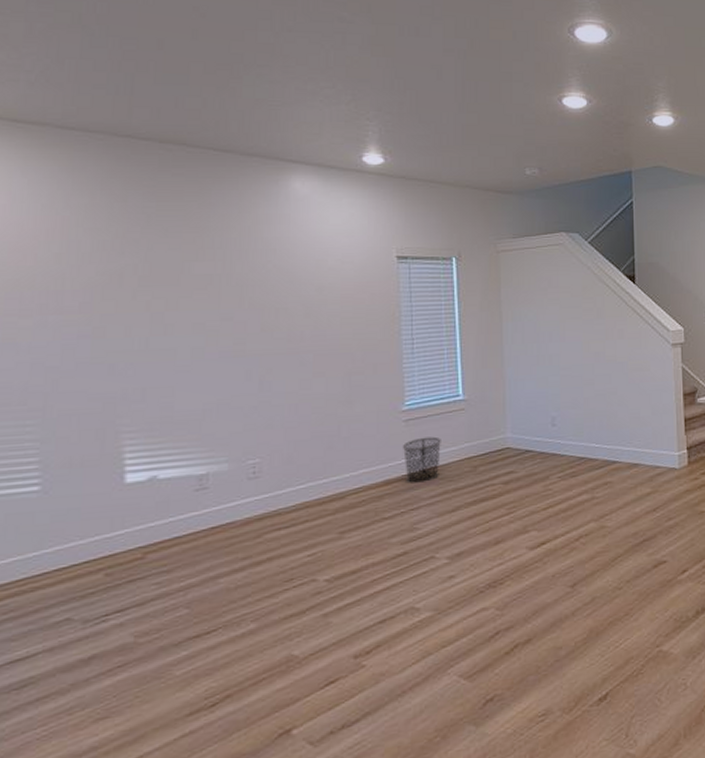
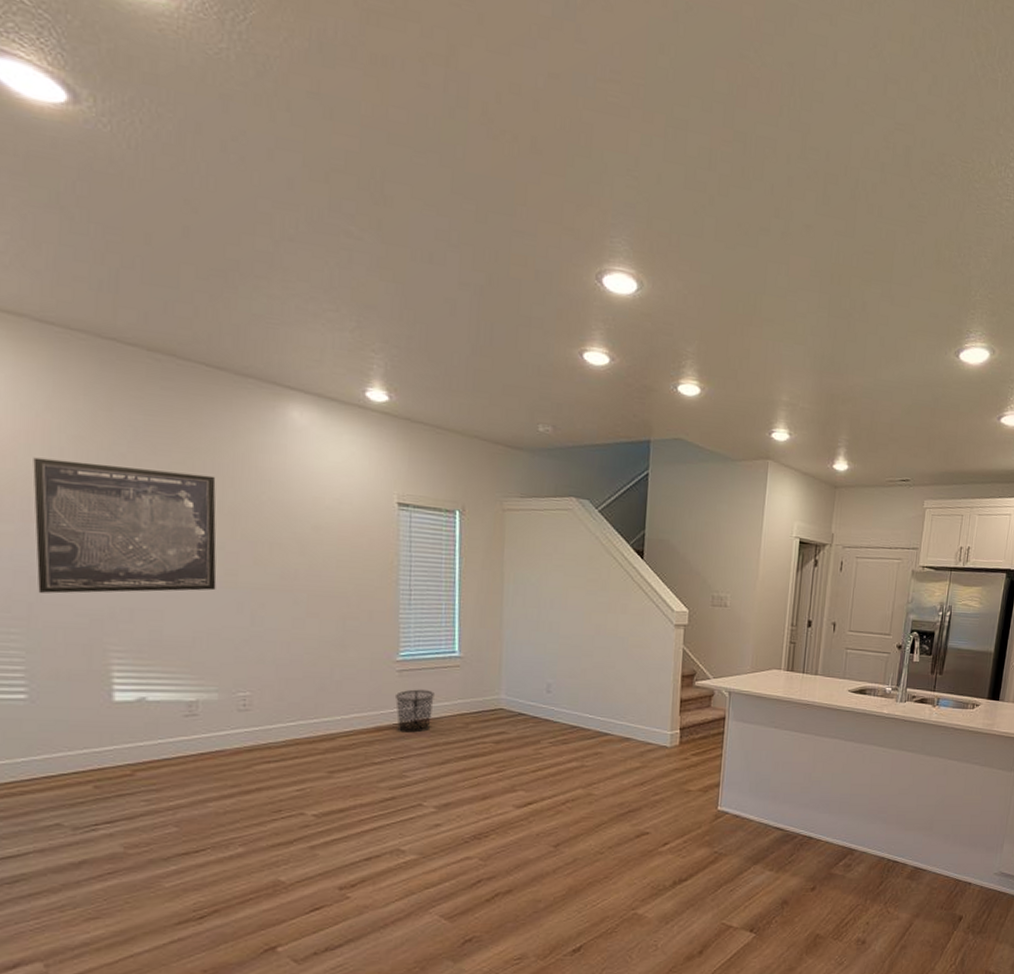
wall art: none [51,251,226,382] -> present [33,457,217,594]

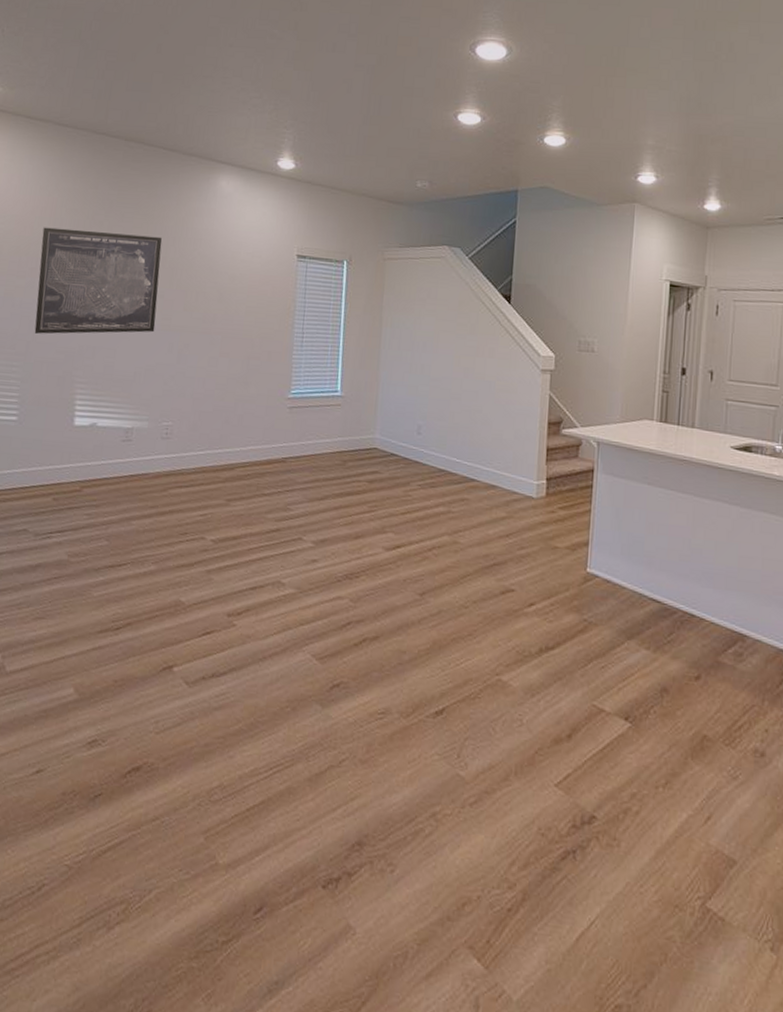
waste bin: present [394,689,435,733] -> none [284,425,318,468]

